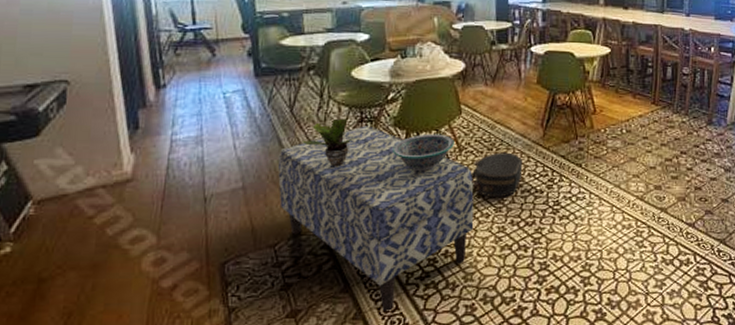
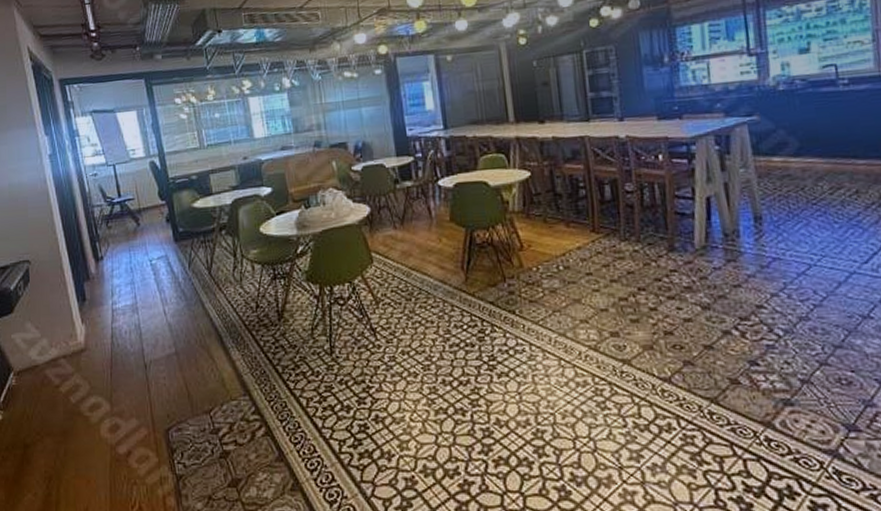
bench: present [277,126,474,311] -> none [203,282,402,482]
potted plant: present [302,118,358,167] -> none [222,276,273,328]
decorative bowl: present [393,133,455,172] -> none [308,286,370,329]
hat box: present [471,152,523,198] -> none [391,301,449,355]

